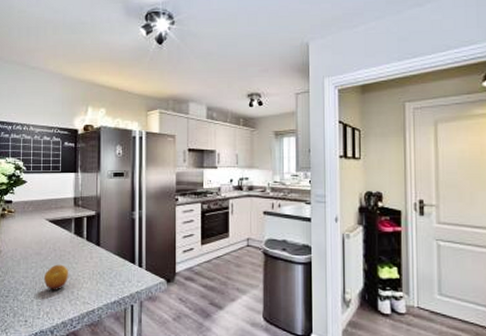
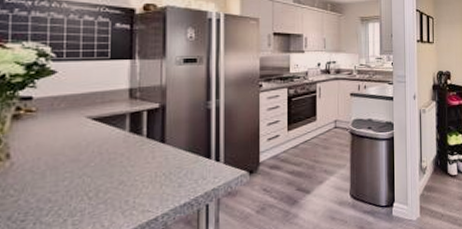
fruit: present [43,264,69,291] -> none [83,170,122,203]

